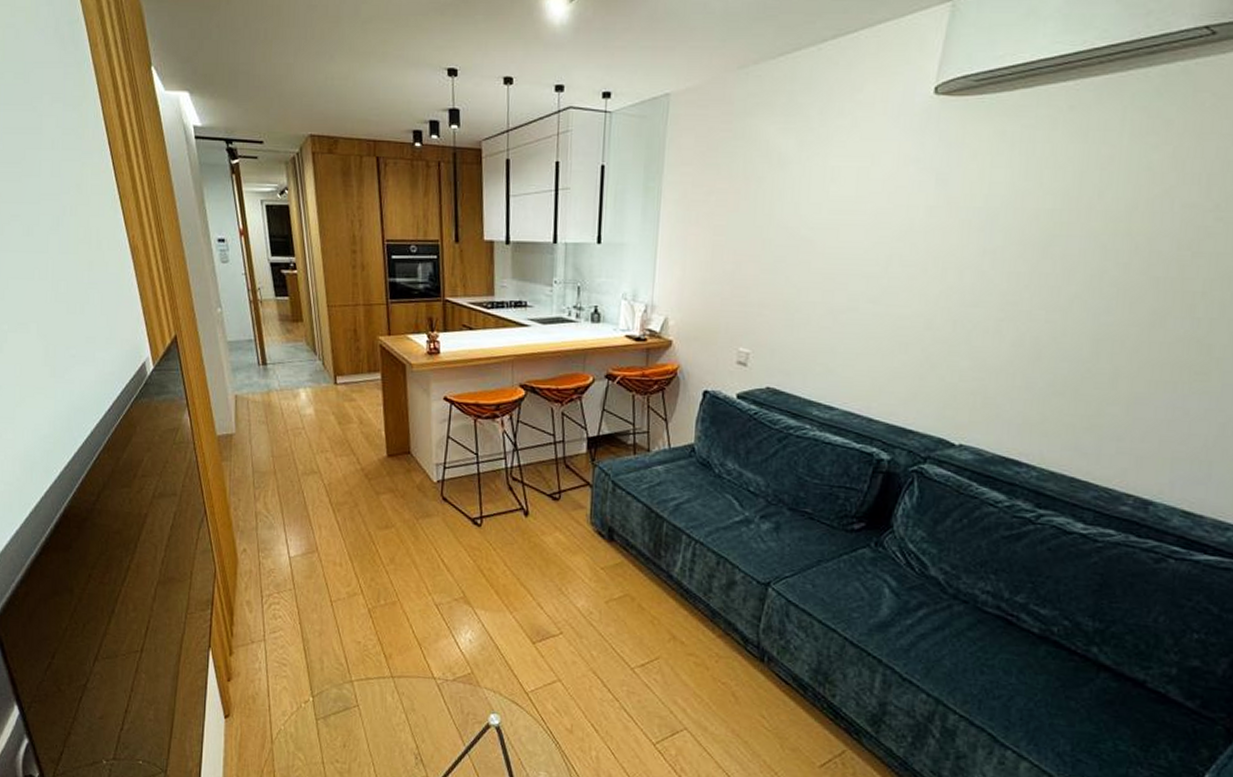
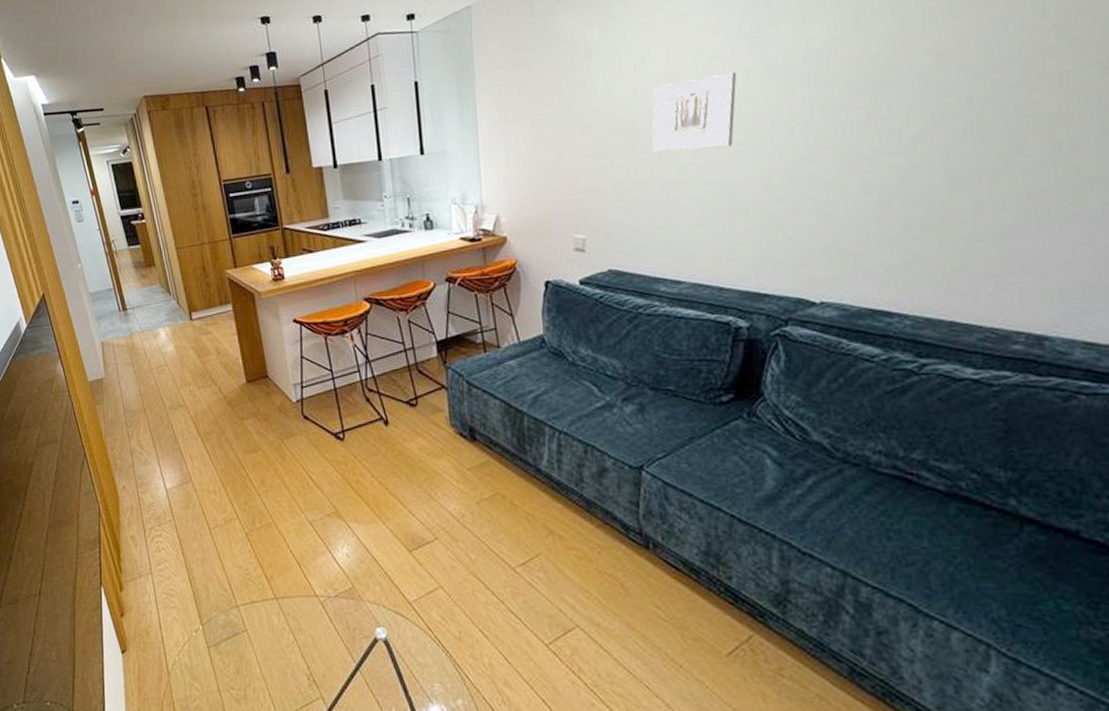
wall art: none [828,205,920,280] -> present [652,71,737,153]

